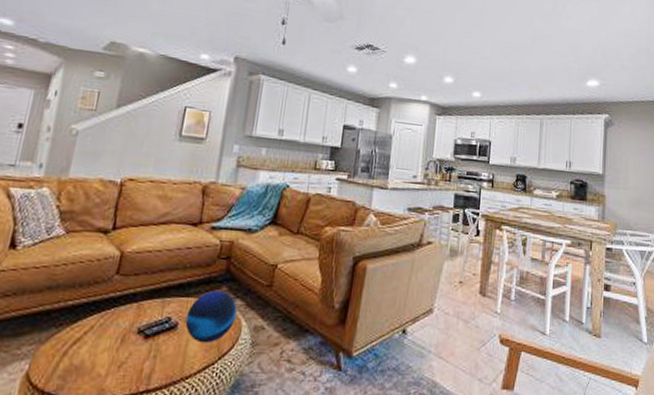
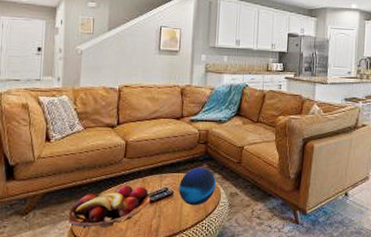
fruit basket: none [24,312,147,373] -> present [68,185,151,228]

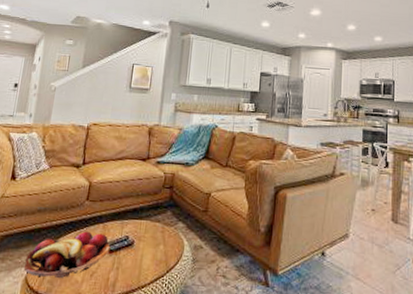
decorative orb: present [178,168,216,206] -> none [139,215,180,259]

